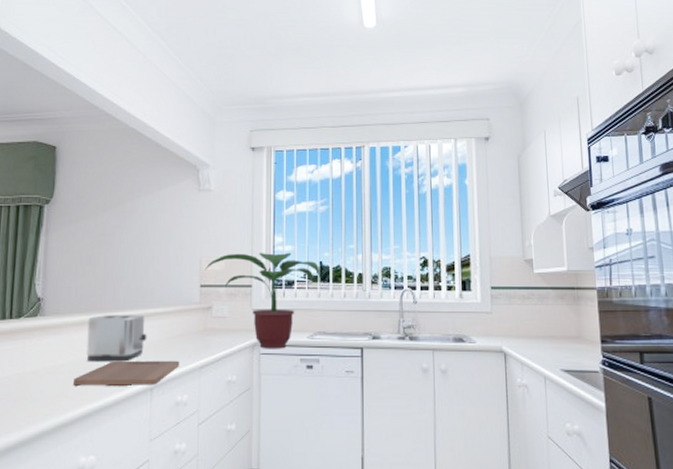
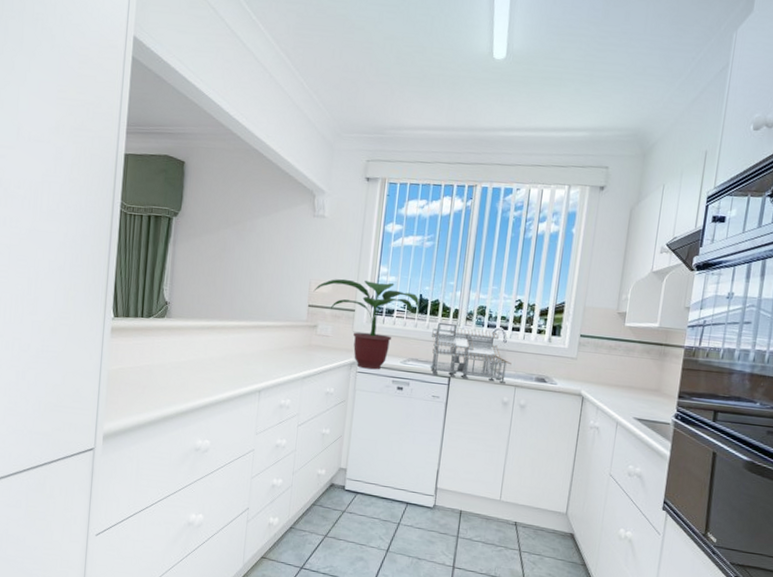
cutting board: present [74,360,180,386] -> none [194,363,286,389]
toaster: present [86,314,147,361] -> none [205,322,259,365]
dish rack: none [337,289,425,349] -> present [430,322,512,384]

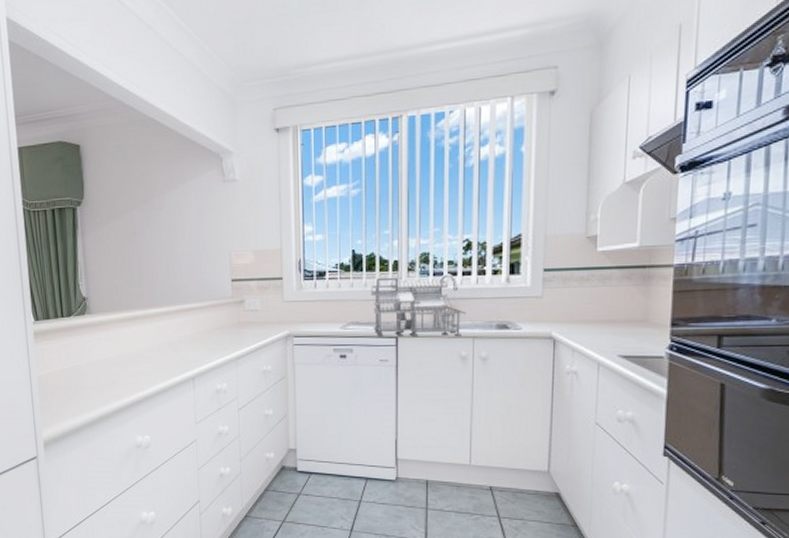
potted plant: present [313,278,420,370] -> none [235,241,353,340]

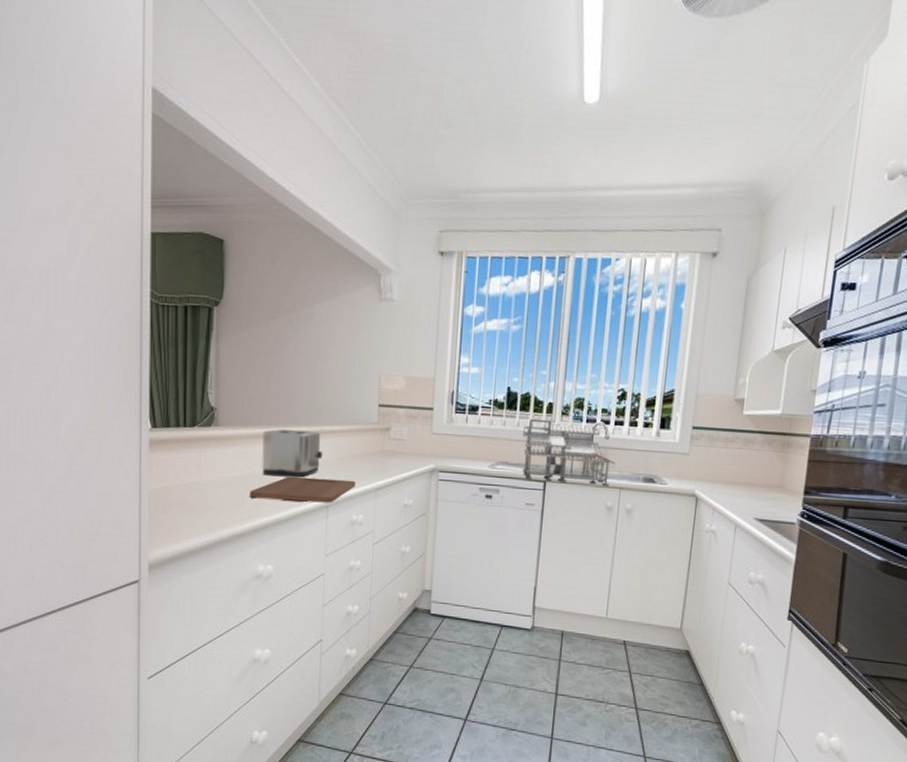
cutting board: none [124,352,218,376] -> present [250,476,357,504]
toaster: none [130,309,185,354] -> present [262,428,323,477]

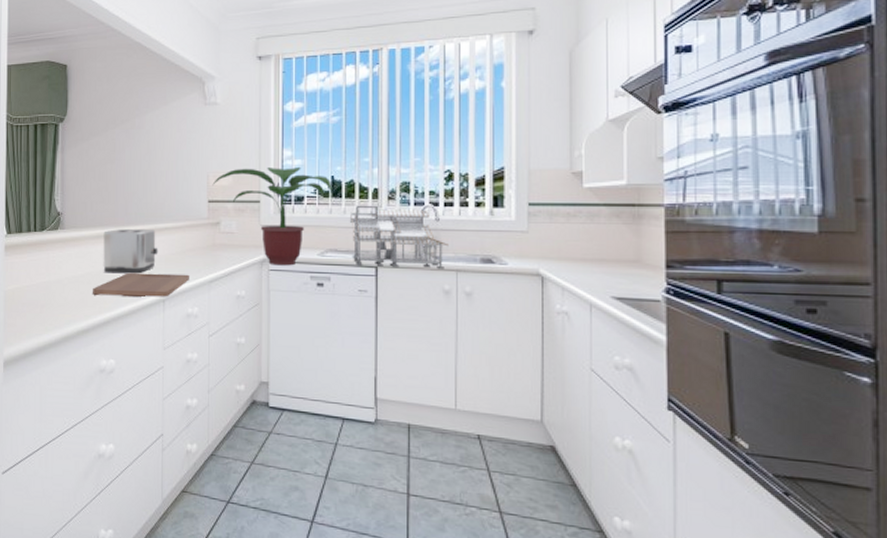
potted plant: none [384,372,508,477] -> present [212,166,332,266]

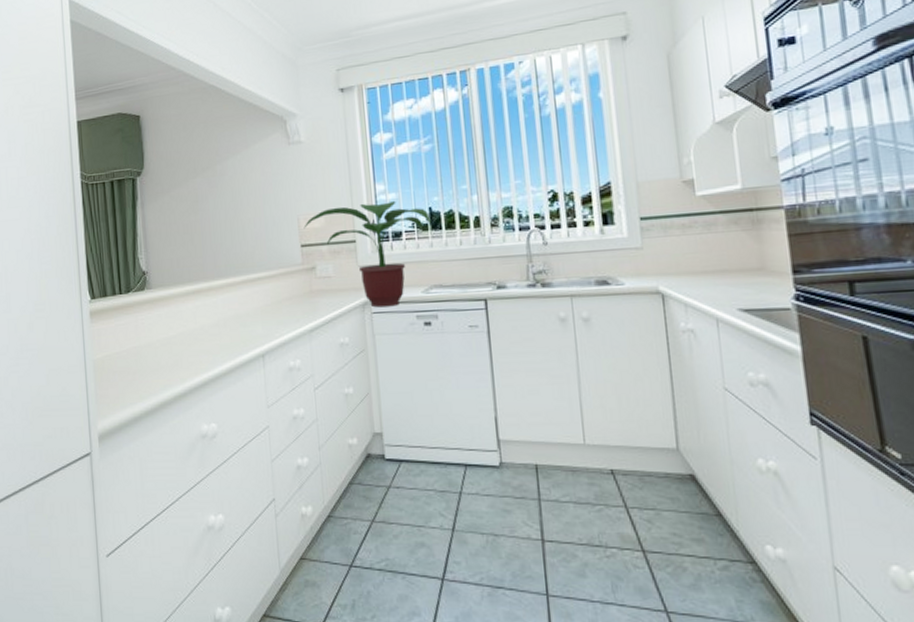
cutting board: present [93,272,190,297] -> none [187,325,289,356]
toaster: present [103,228,158,273] -> none [193,280,253,330]
dish rack: present [350,205,449,270] -> none [452,234,560,301]

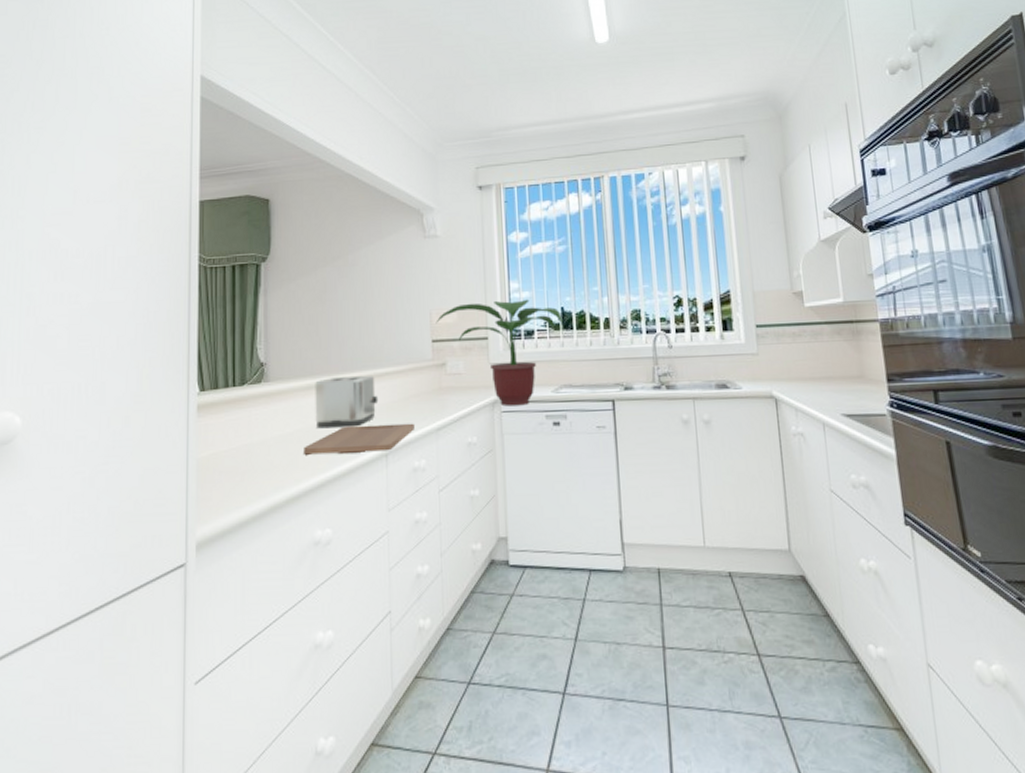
cutting board: none [187,325,289,356] -> present [304,423,416,455]
toaster: none [193,280,253,330] -> present [315,374,379,427]

